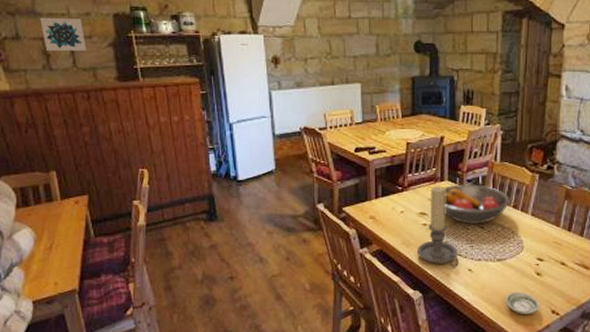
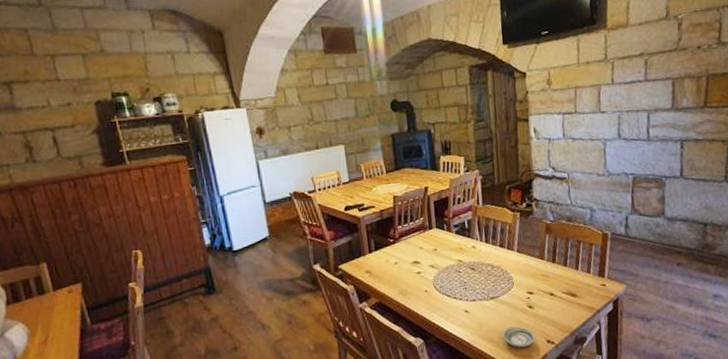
wall art: present [40,17,87,52] -> none [20,109,70,145]
candle holder: present [417,187,459,267] -> none [414,234,455,310]
fruit bowl: present [444,184,510,224] -> none [433,228,497,267]

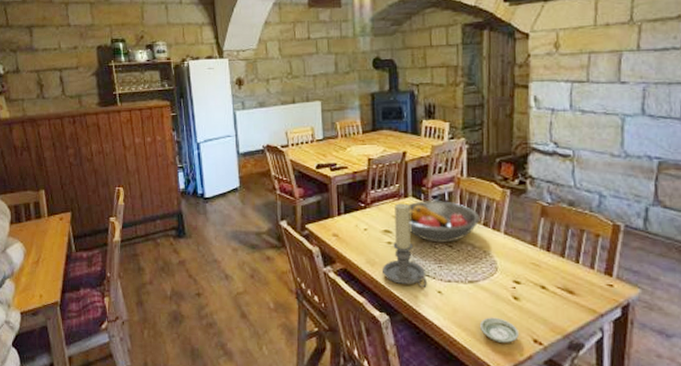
candle holder: none [414,234,455,310] -> present [383,203,427,289]
fruit bowl: none [433,228,497,267] -> present [408,201,480,243]

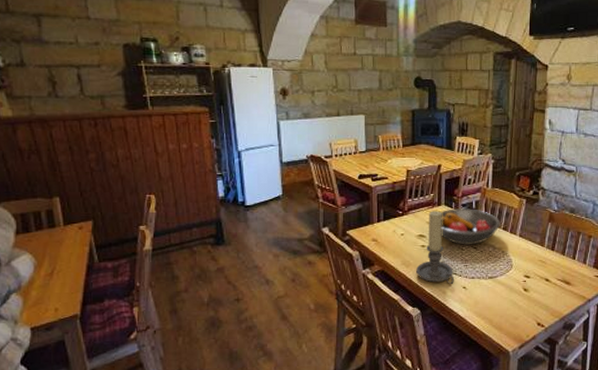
saucer: present [480,317,519,343] -> none [496,306,526,327]

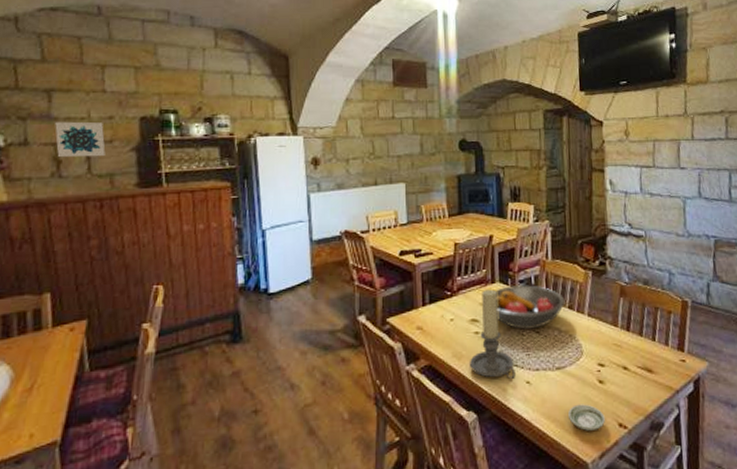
wall art: none [47,45,95,80] -> present [55,121,106,158]
saucer: none [496,306,526,327] -> present [568,404,605,431]

